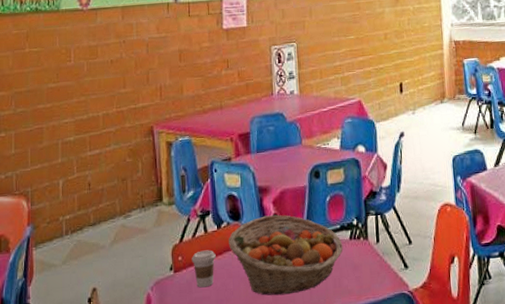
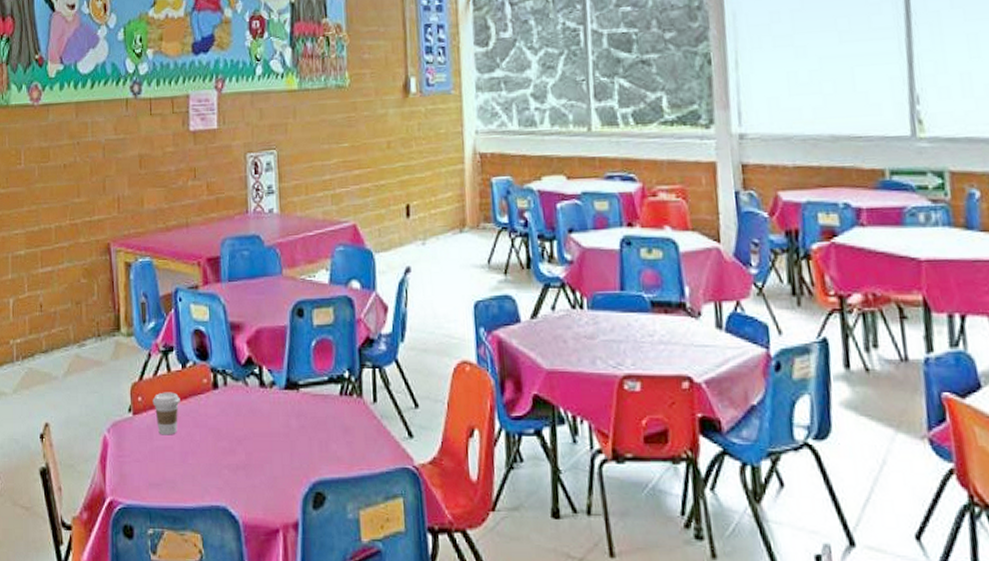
fruit basket: present [229,215,343,296] -> none [195,357,332,454]

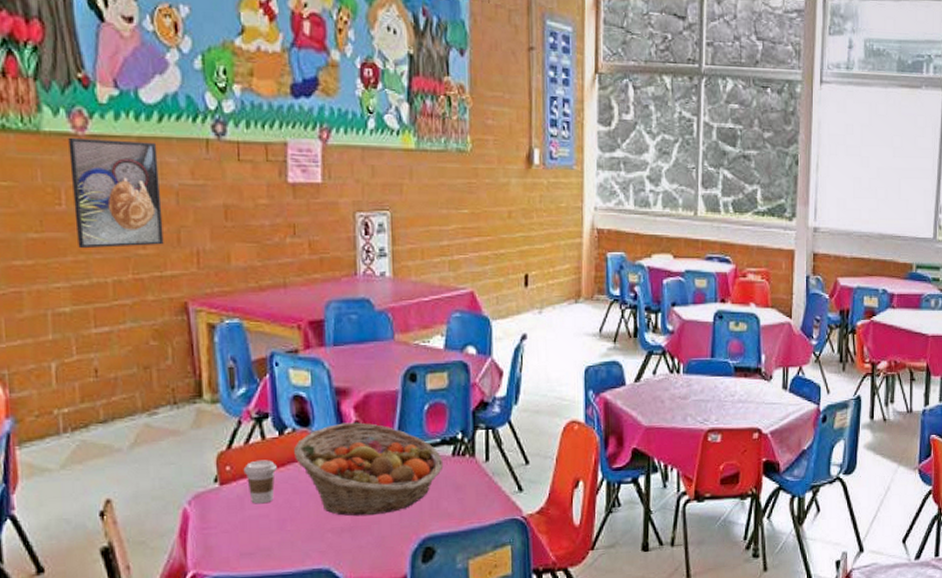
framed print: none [28,106,93,200] -> present [68,137,164,249]
fruit basket: none [195,357,332,454] -> present [294,422,444,517]

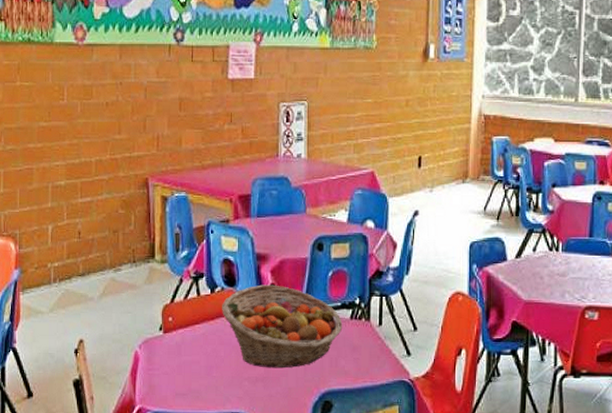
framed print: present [68,137,164,249] -> none [72,46,134,135]
coffee cup: present [243,460,277,504] -> none [182,313,208,352]

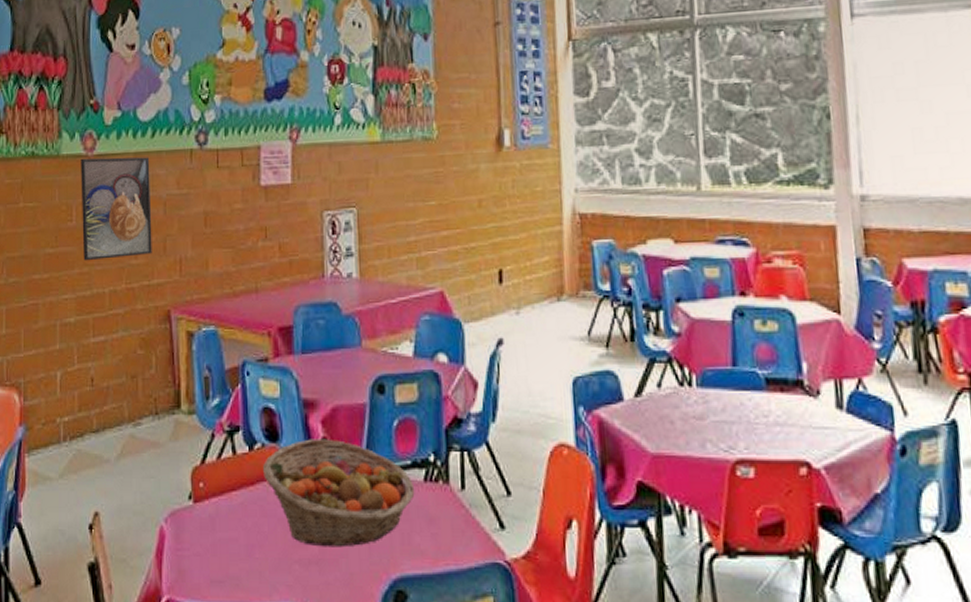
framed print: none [72,46,134,135] -> present [81,157,152,261]

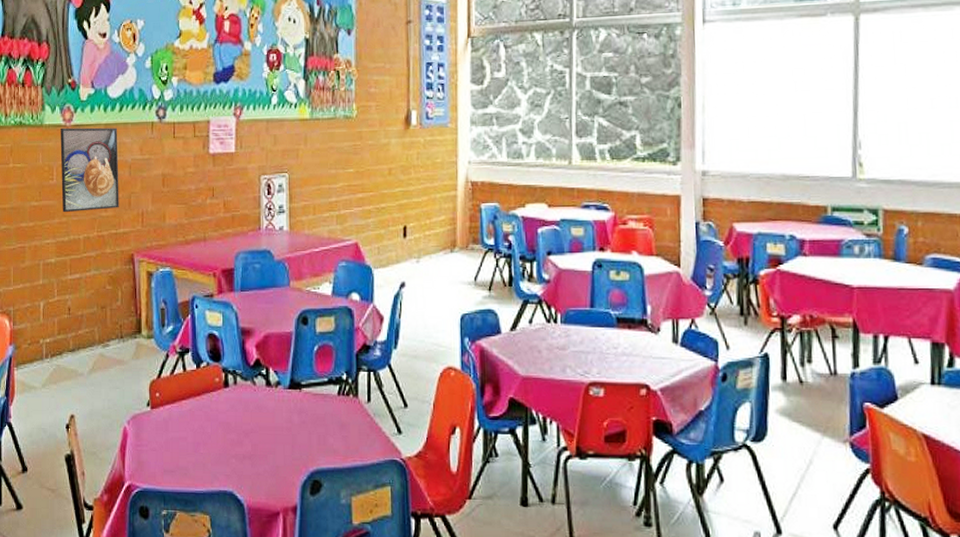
fruit basket: present [263,439,415,548] -> none [208,359,330,446]

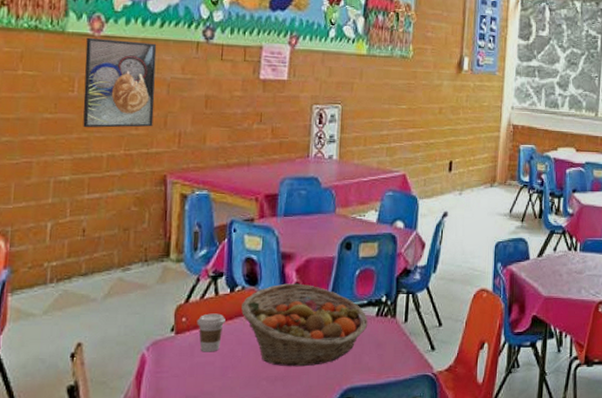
coffee cup: none [169,389,194,428] -> present [196,313,226,352]
fruit basket: none [208,359,330,446] -> present [241,283,368,367]

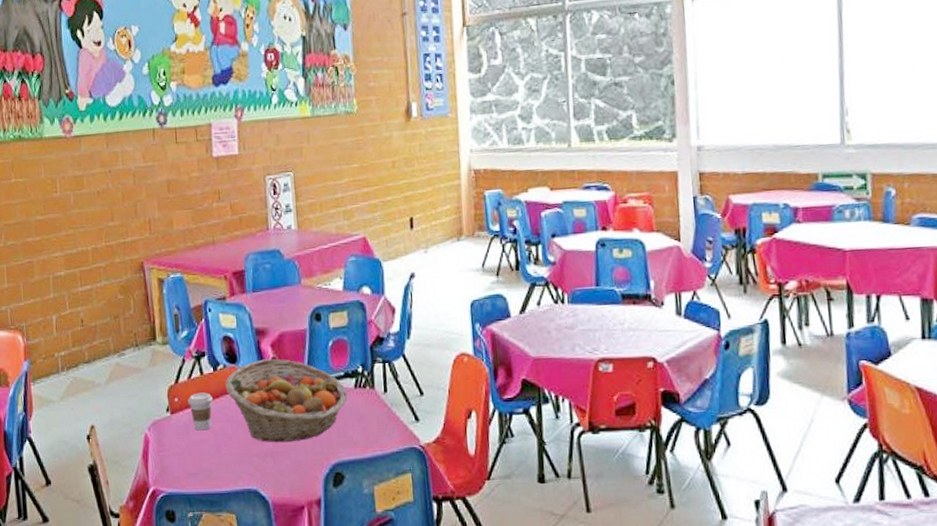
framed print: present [83,37,157,128] -> none [61,136,126,225]

